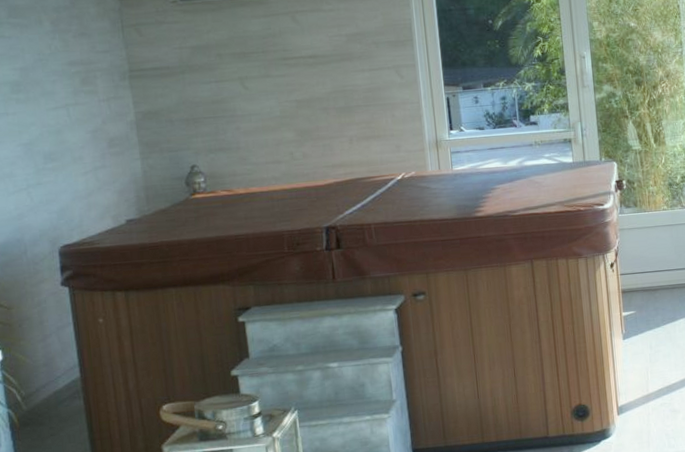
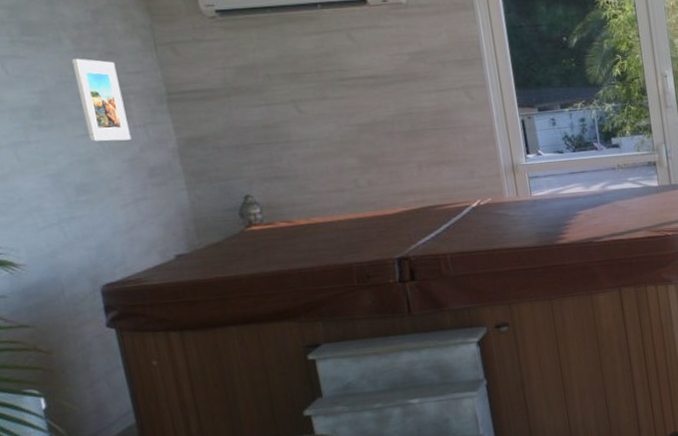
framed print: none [49,38,96,114] -> present [71,58,132,142]

